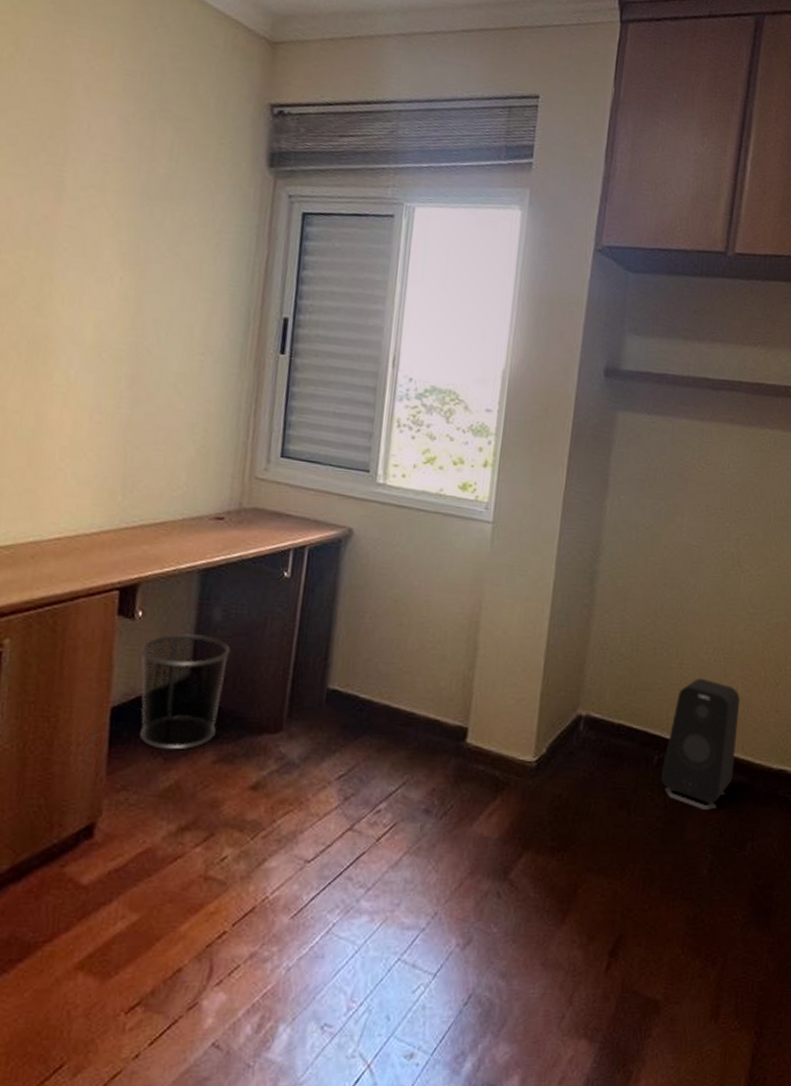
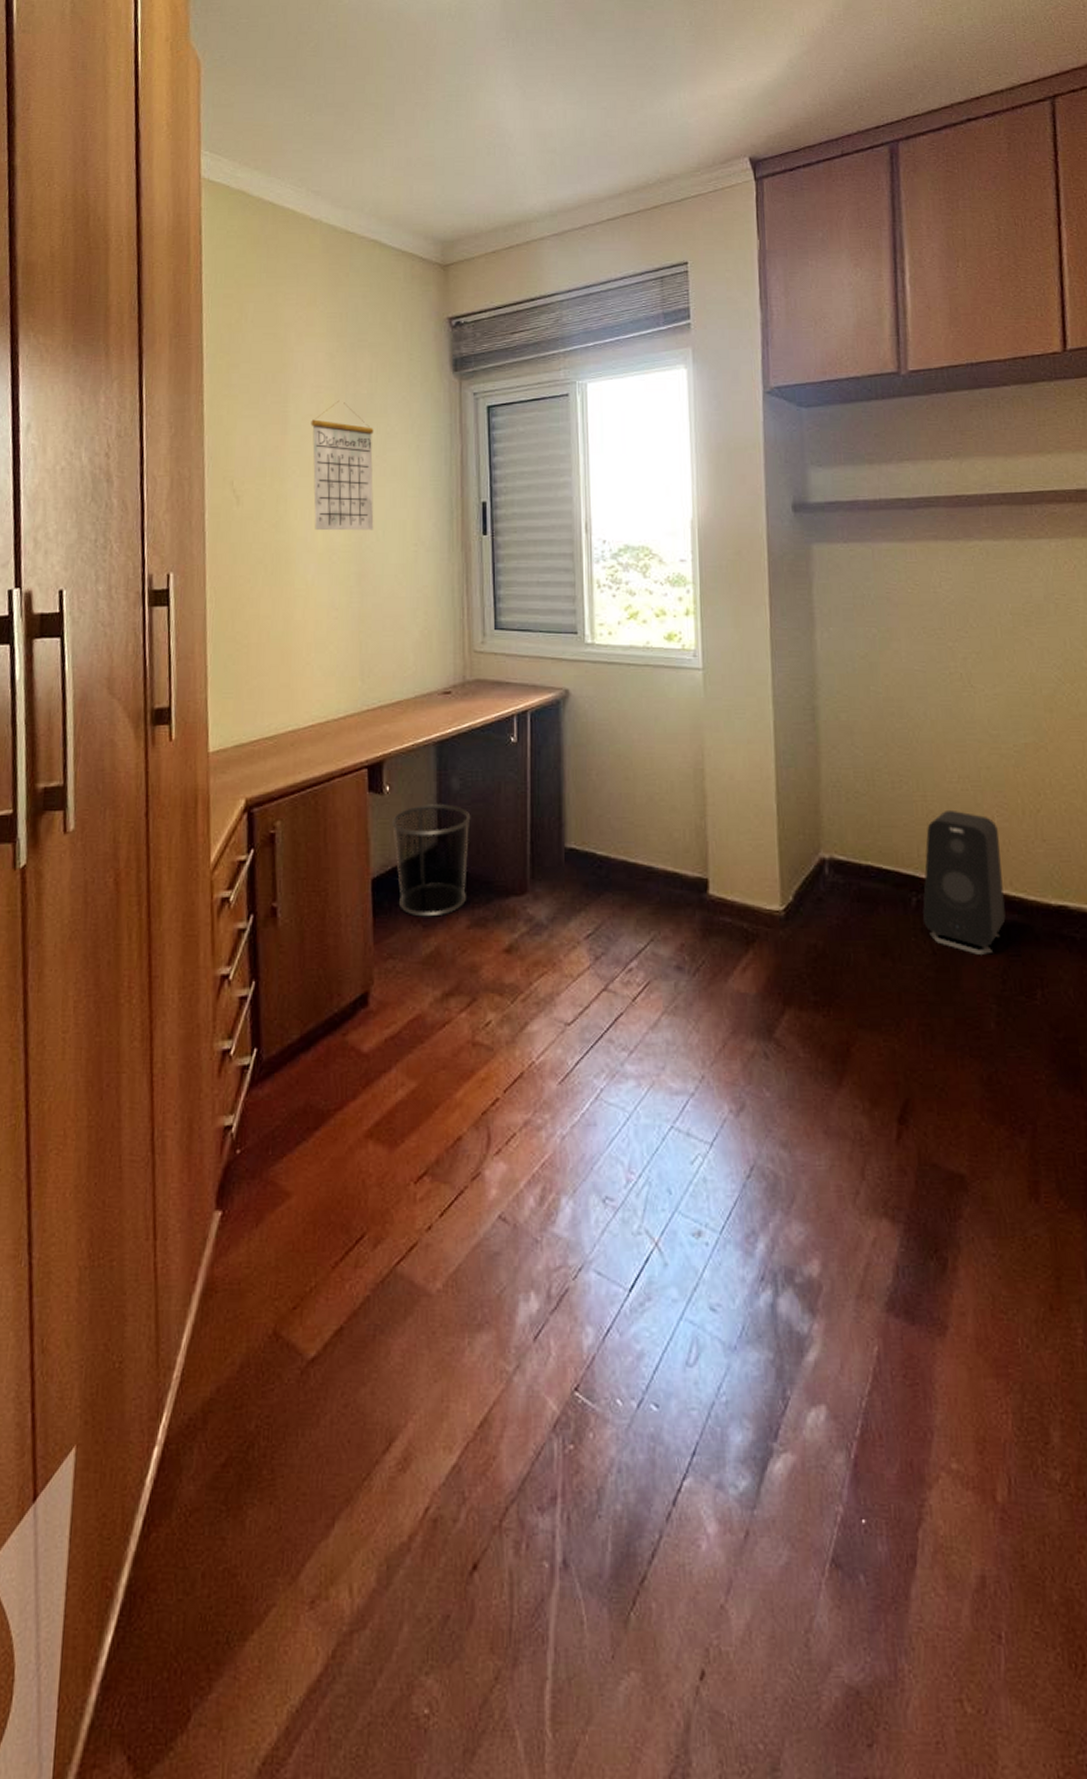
calendar: none [84,174,168,331] -> present [311,400,374,531]

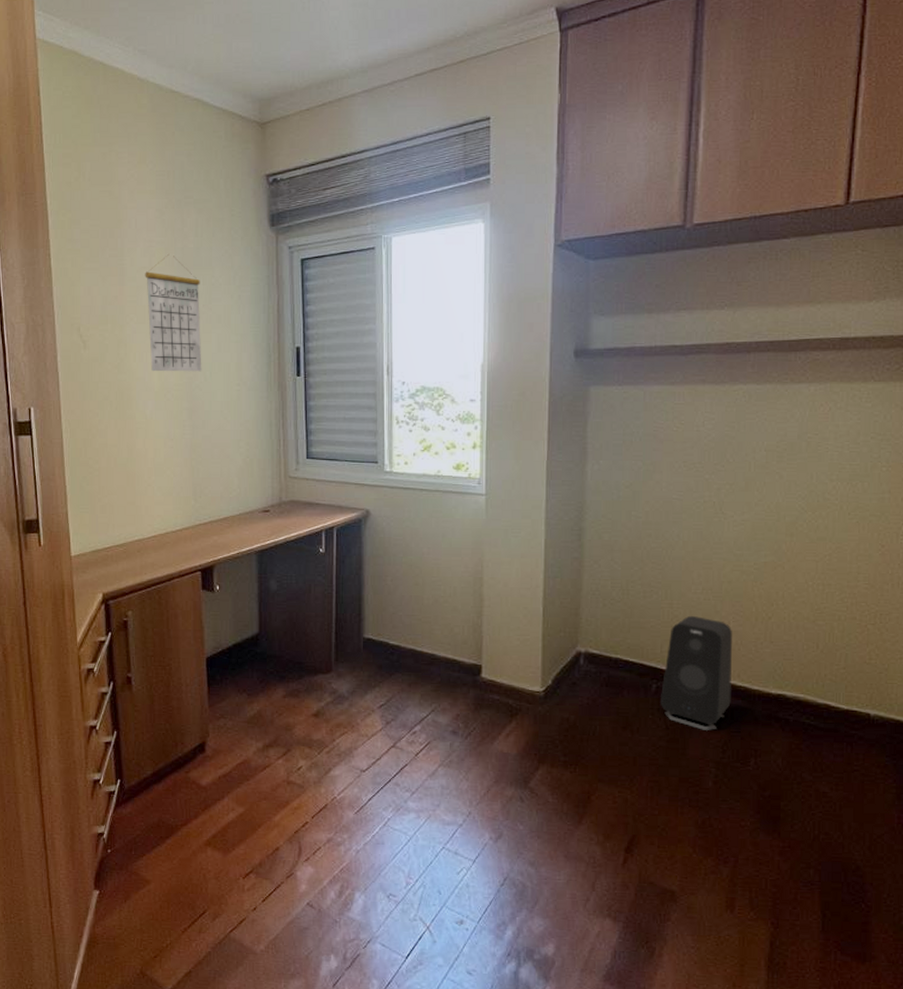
waste bin: present [391,804,471,917] -> none [221,601,286,688]

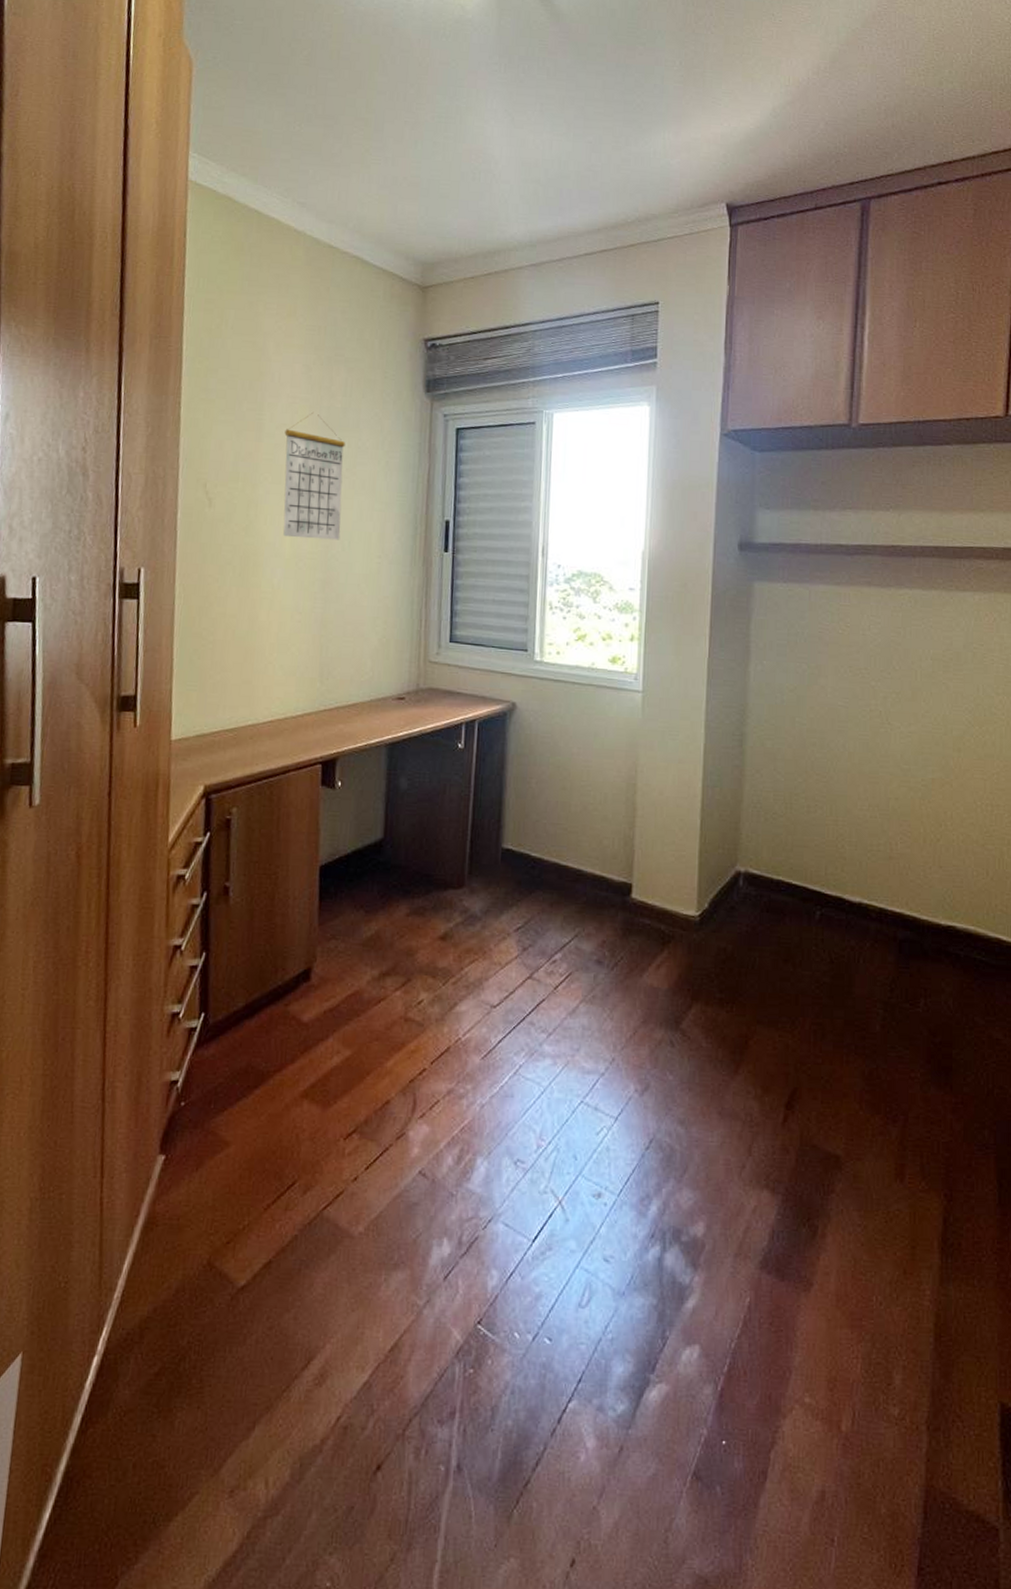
speaker: present [661,615,732,730] -> none [825,834,900,965]

